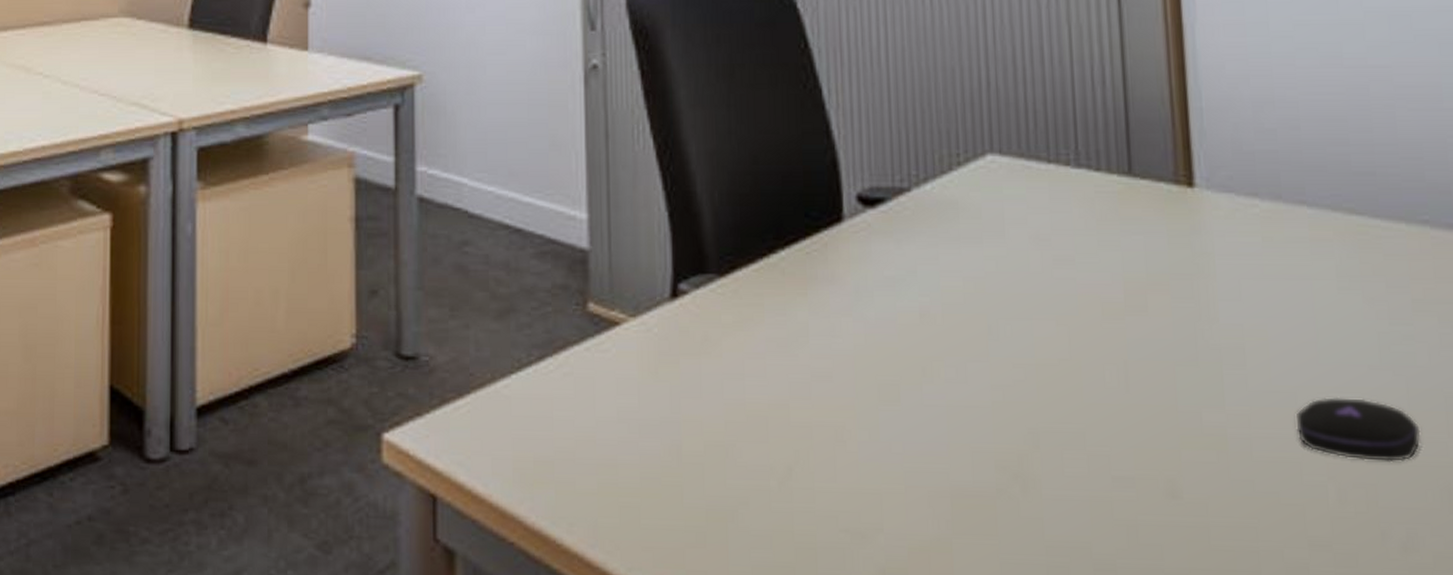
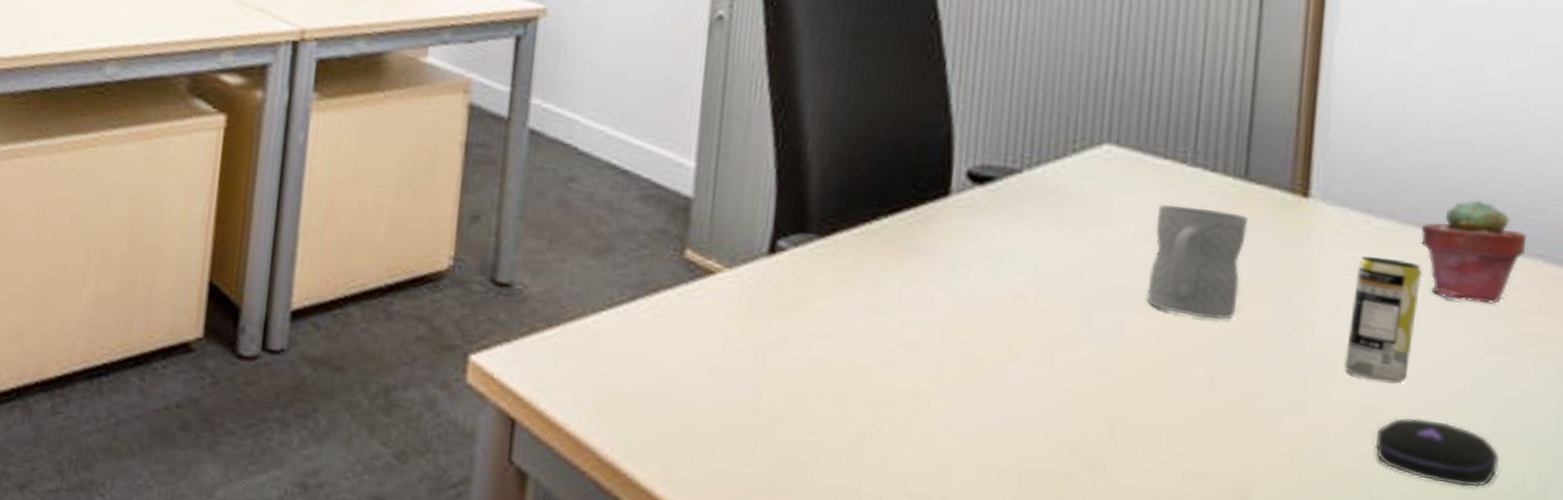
mug: none [1049,208,1140,319] -> present [1146,204,1249,320]
beverage can: none [1251,239,1318,365] -> present [1343,256,1422,384]
potted succulent: none [1308,173,1411,275] -> present [1421,200,1526,304]

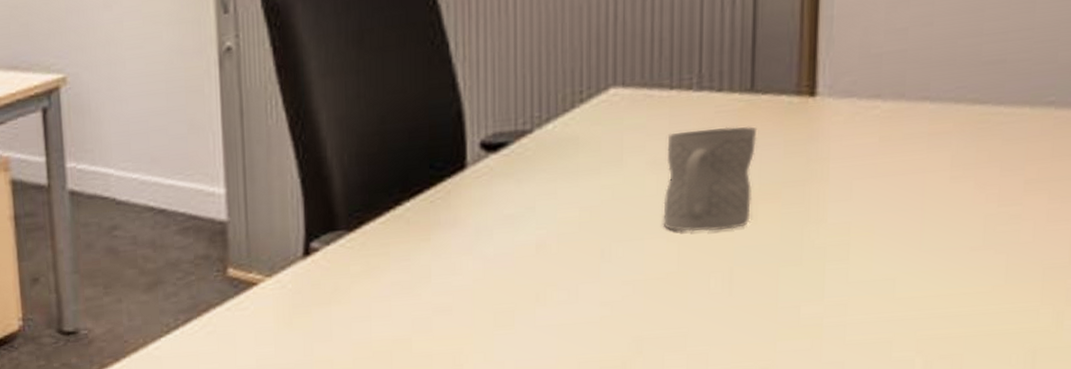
beverage can: present [1343,256,1422,384] -> none [857,136,932,255]
computer mouse: present [1374,417,1500,488] -> none [891,278,1014,334]
potted succulent: present [1421,200,1526,304] -> none [930,62,1037,163]

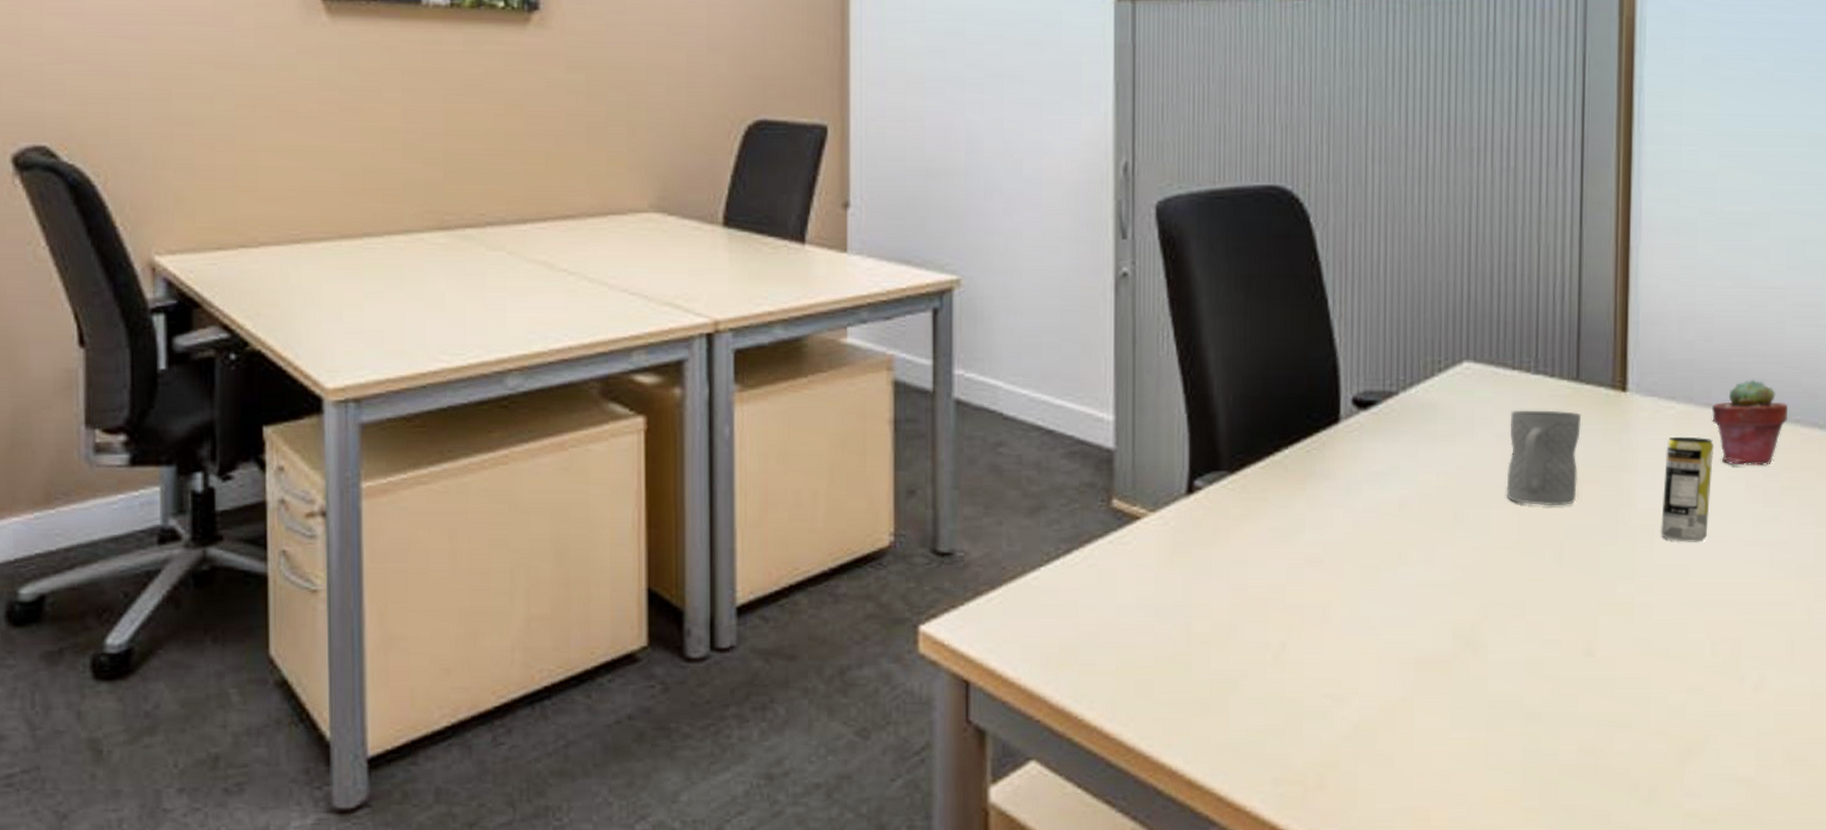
beverage can: none [857,136,932,255] -> present [1660,436,1714,542]
potted succulent: none [930,62,1037,163] -> present [1712,379,1788,466]

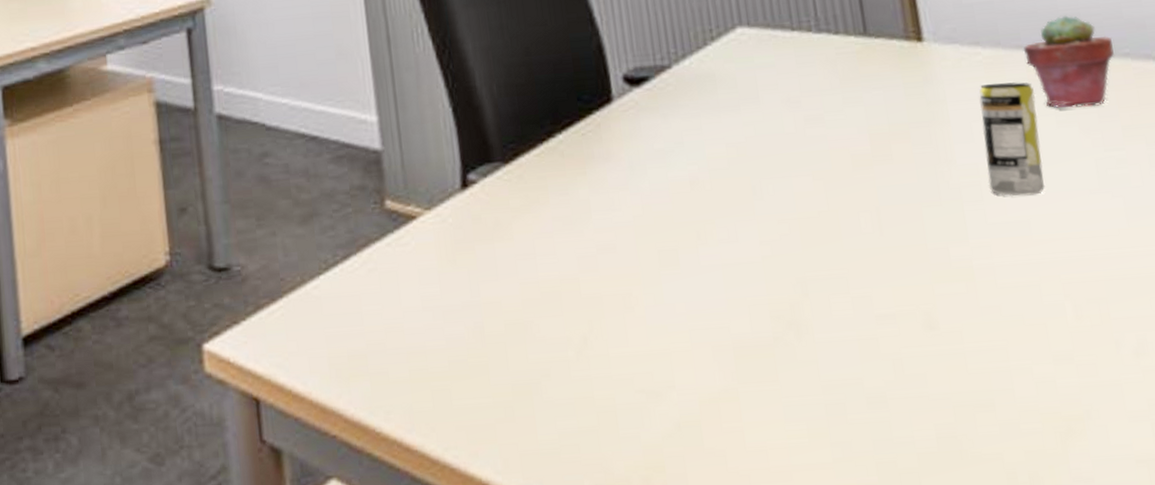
mug: present [1506,410,1582,506] -> none [797,67,886,171]

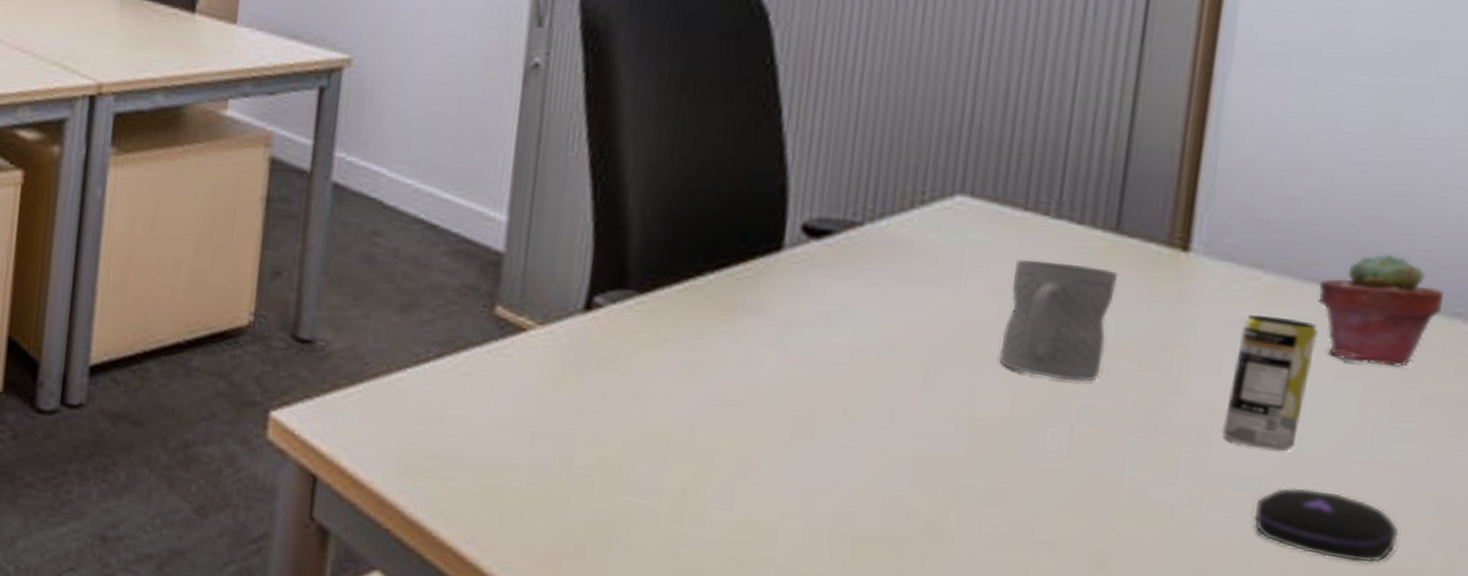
mug: none [797,67,886,171] -> present [999,258,1119,382]
computer mouse: none [1030,220,1142,278] -> present [1253,487,1399,563]

